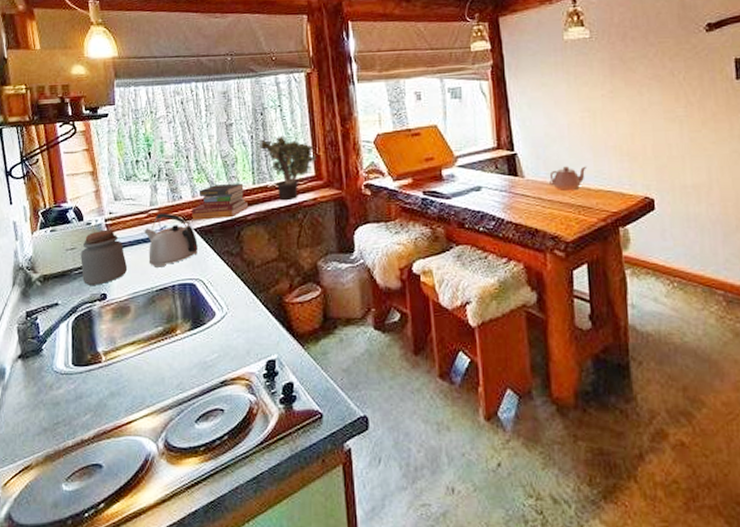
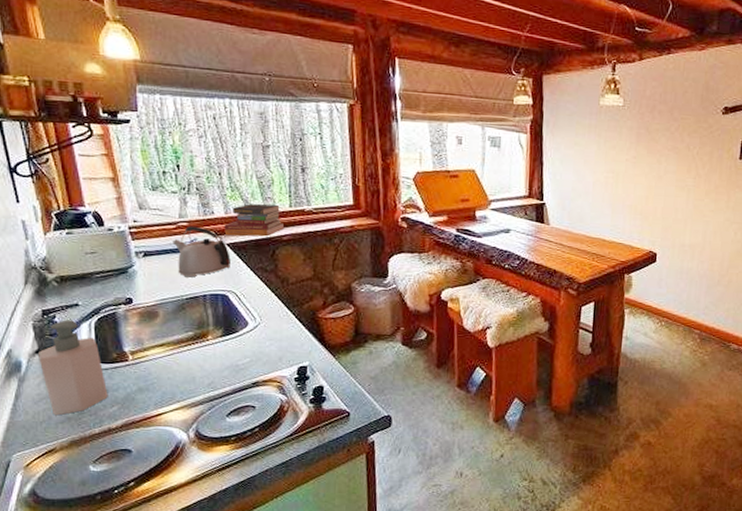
soap bottle: none [21,321,82,427] -> present [39,319,108,416]
jar: present [80,229,128,285] -> none [102,237,155,290]
potted plant: present [258,135,315,200] -> none [296,163,355,225]
teapot: present [549,166,586,190] -> none [571,219,604,240]

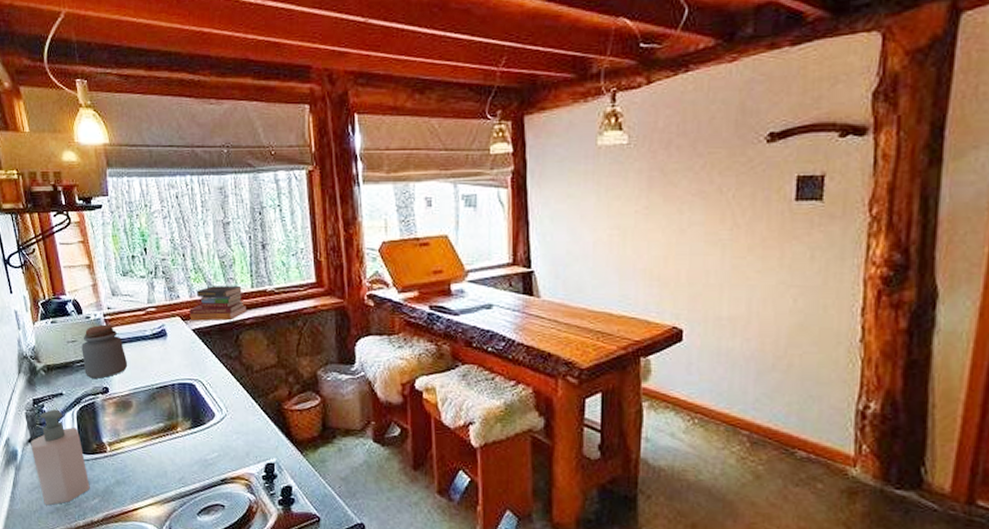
jar: none [102,237,155,290] -> present [82,324,128,379]
kettle: present [173,225,230,278] -> none [142,311,196,366]

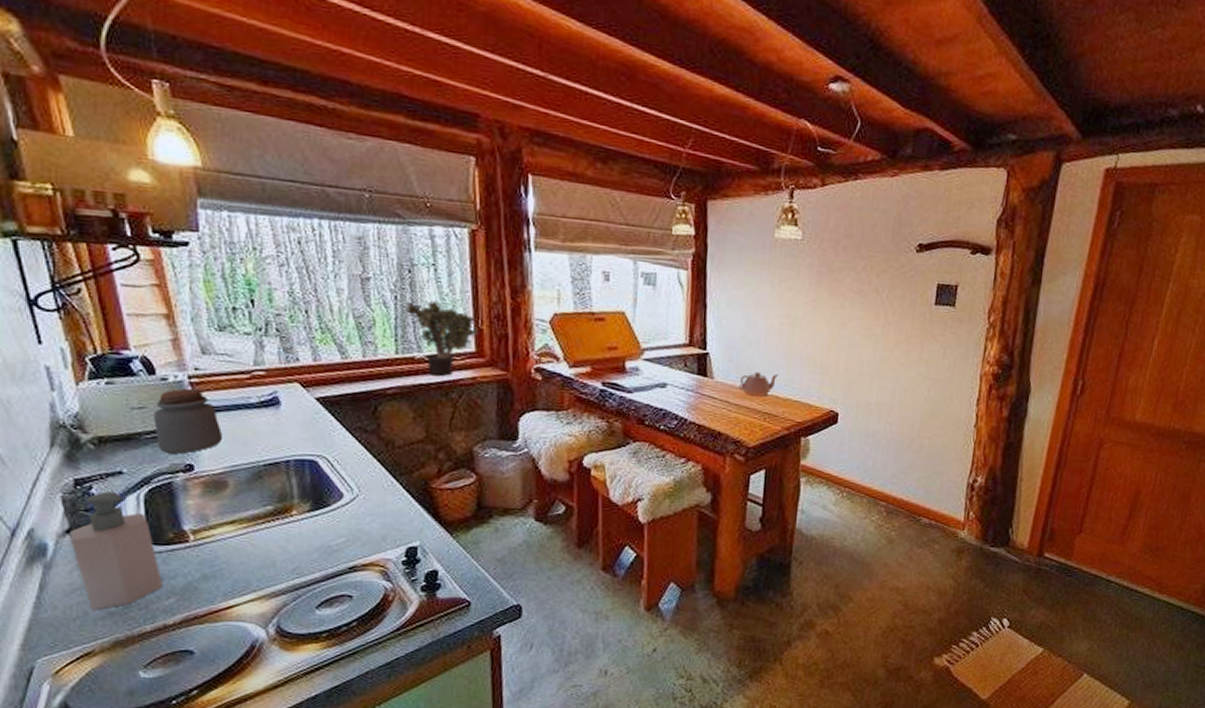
books: present [189,285,247,321] -> none [312,349,390,389]
potted plant: none [257,238,316,306] -> present [404,300,477,376]
teapot: none [568,288,610,314] -> present [739,372,778,397]

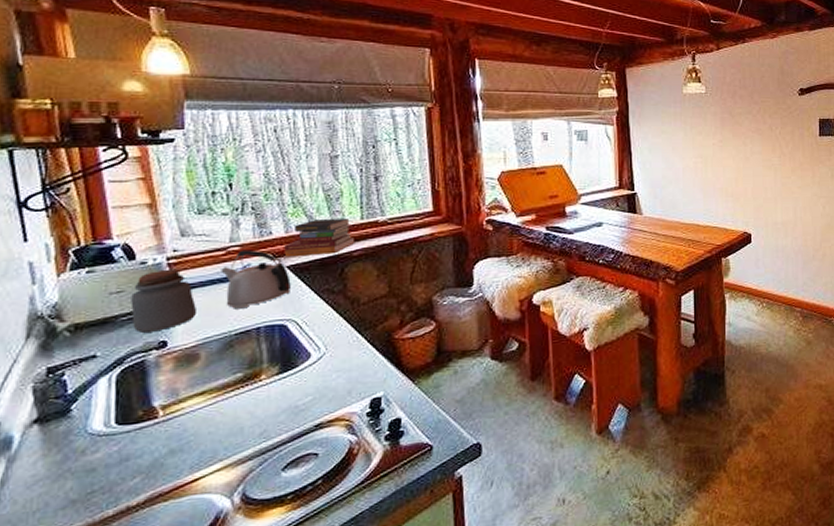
soap bottle: present [70,491,163,610] -> none [37,376,129,501]
kettle: none [246,375,321,439] -> present [221,249,291,309]
books: none [312,349,390,389] -> present [284,218,355,257]
potted plant: present [404,300,477,376] -> none [369,170,434,235]
teapot: present [739,372,778,397] -> none [665,205,697,226]

